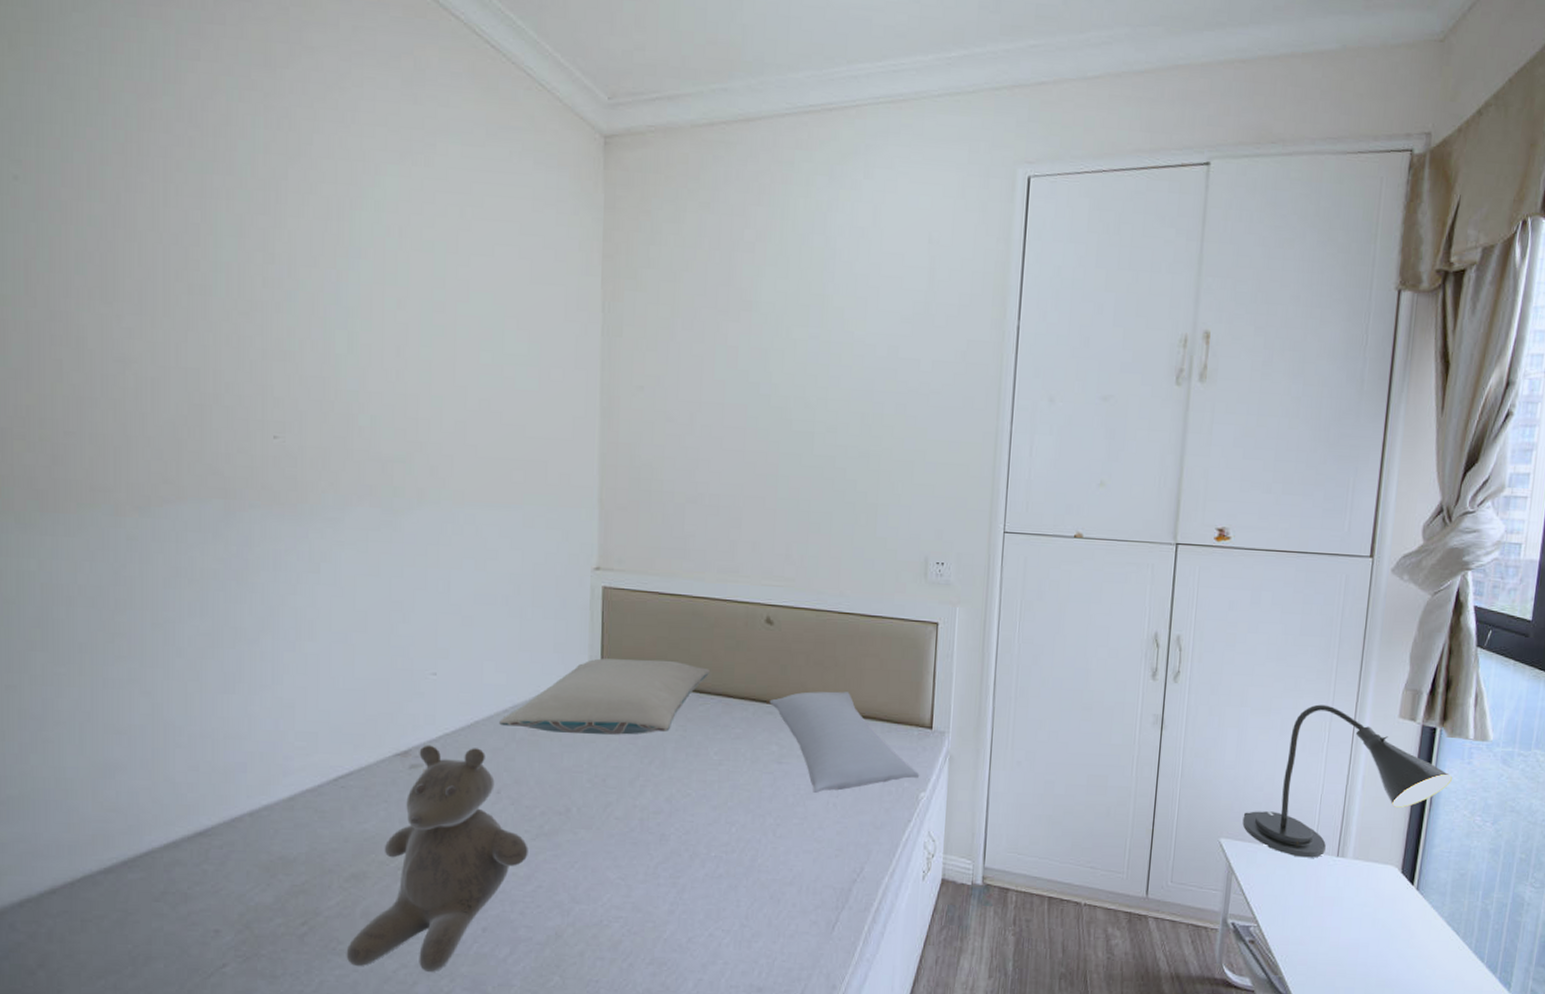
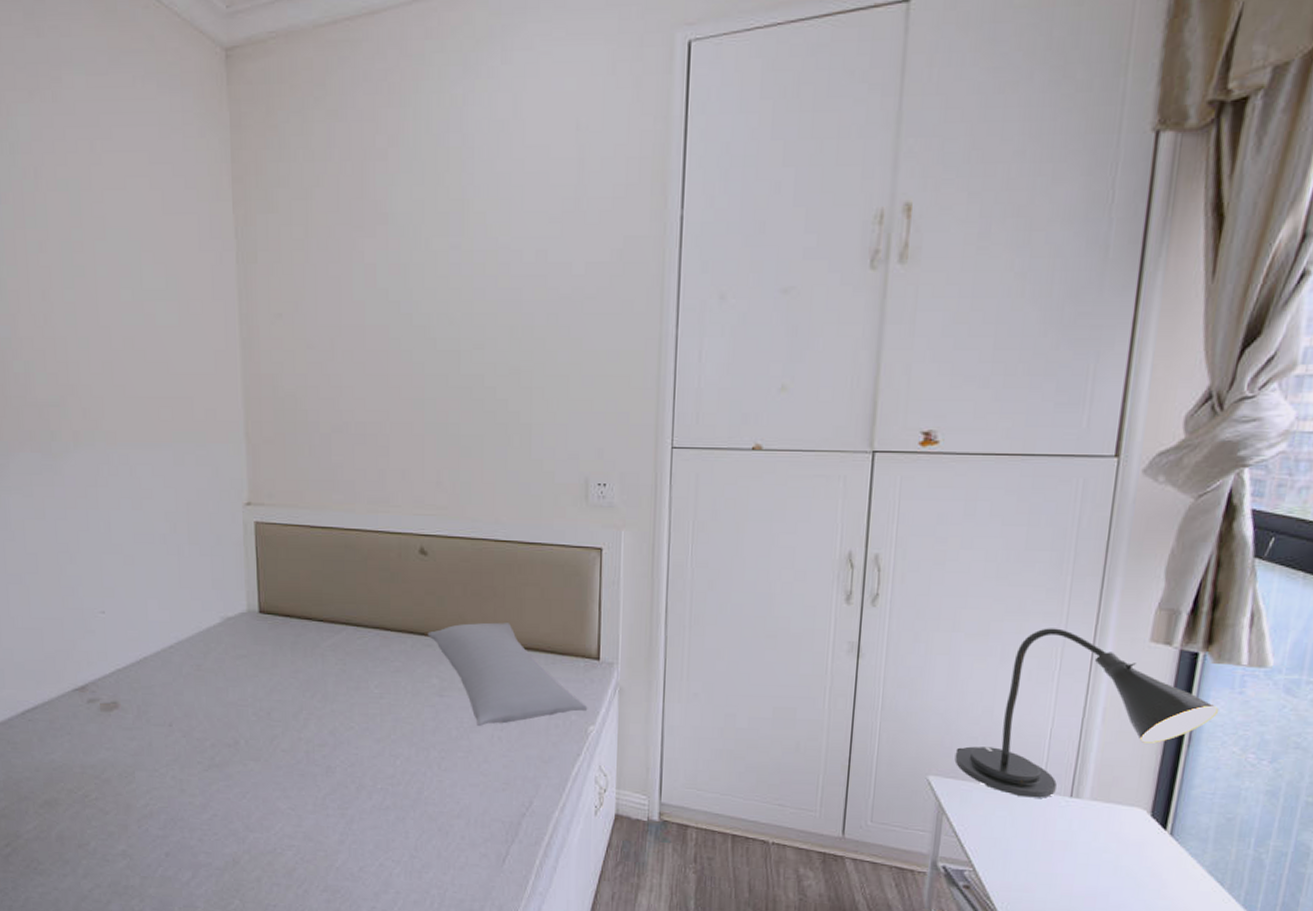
teddy bear: present [346,745,528,973] -> none [46,680,202,893]
pillow: present [499,658,711,735] -> none [166,593,366,669]

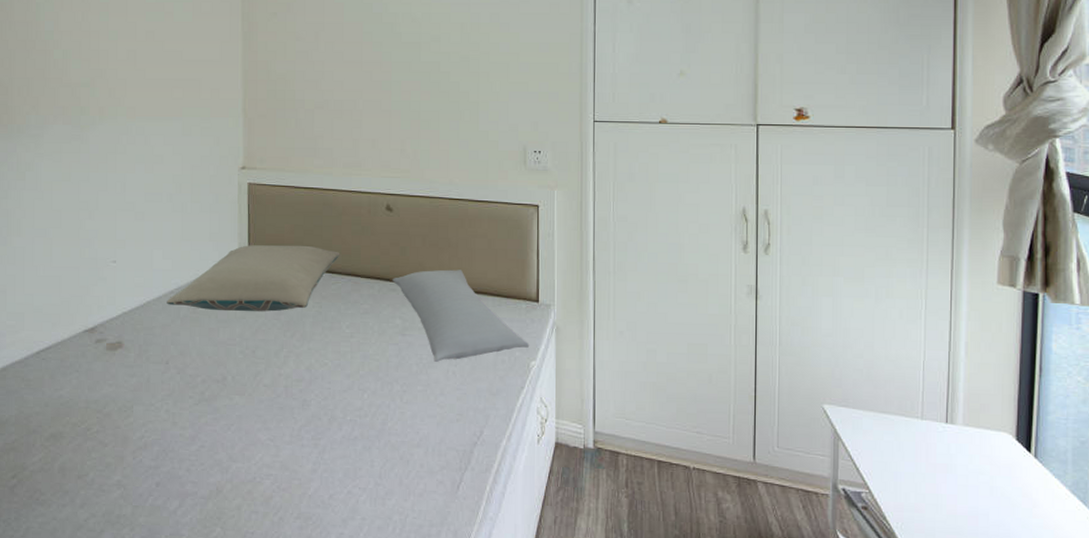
pillow: none [166,593,366,669] -> present [167,245,340,312]
desk lamp: present [954,628,1219,798] -> none [845,272,1062,424]

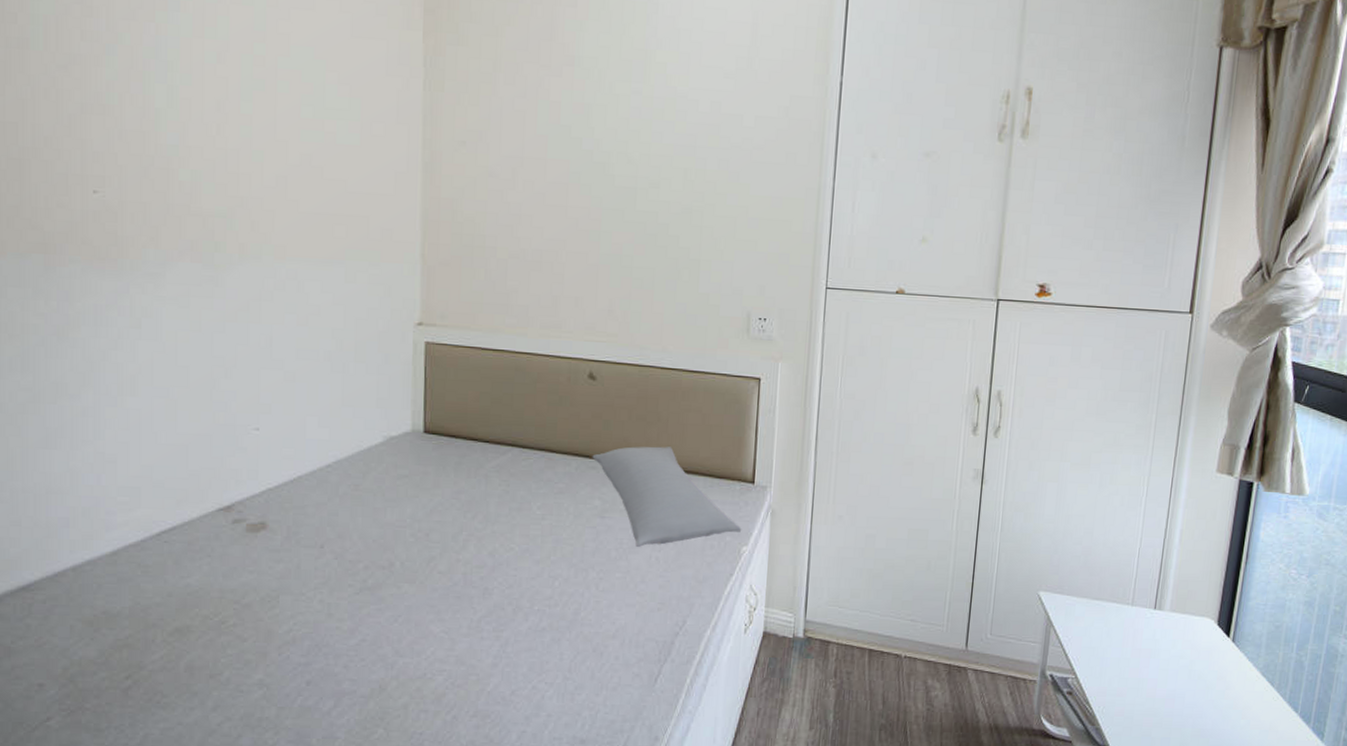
pillow: present [167,245,340,312] -> none [322,413,533,490]

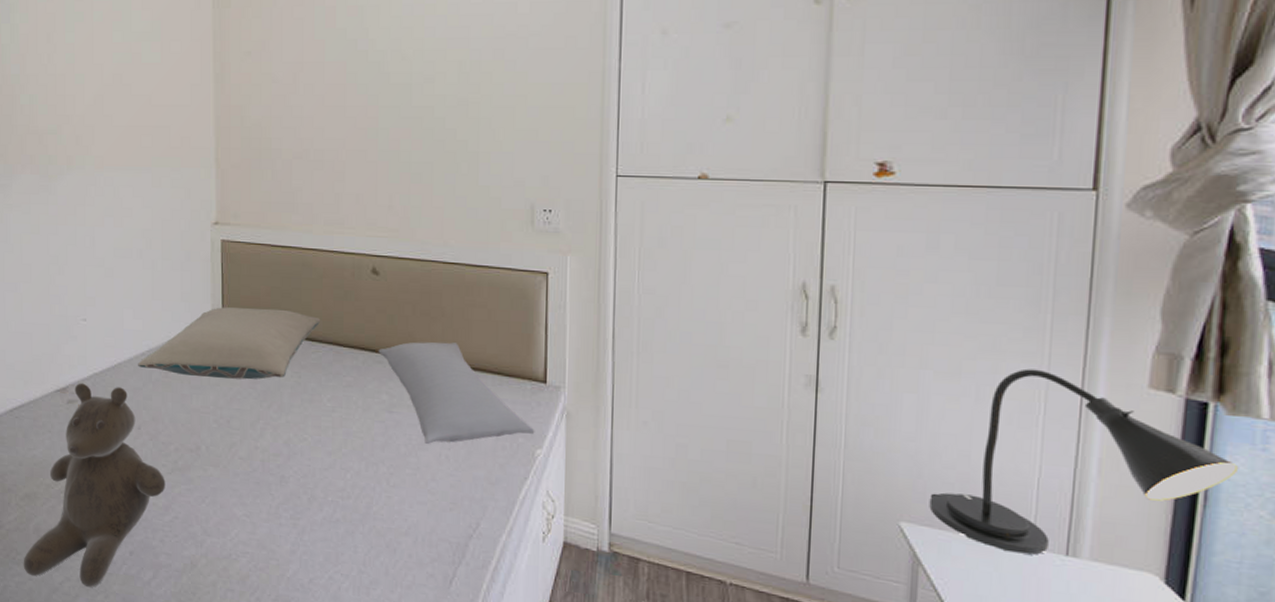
teddy bear: none [170,499,352,726] -> present [23,382,166,588]
pillow: none [322,413,533,490] -> present [138,307,321,380]
desk lamp: none [1061,459,1269,611] -> present [929,368,1239,555]

